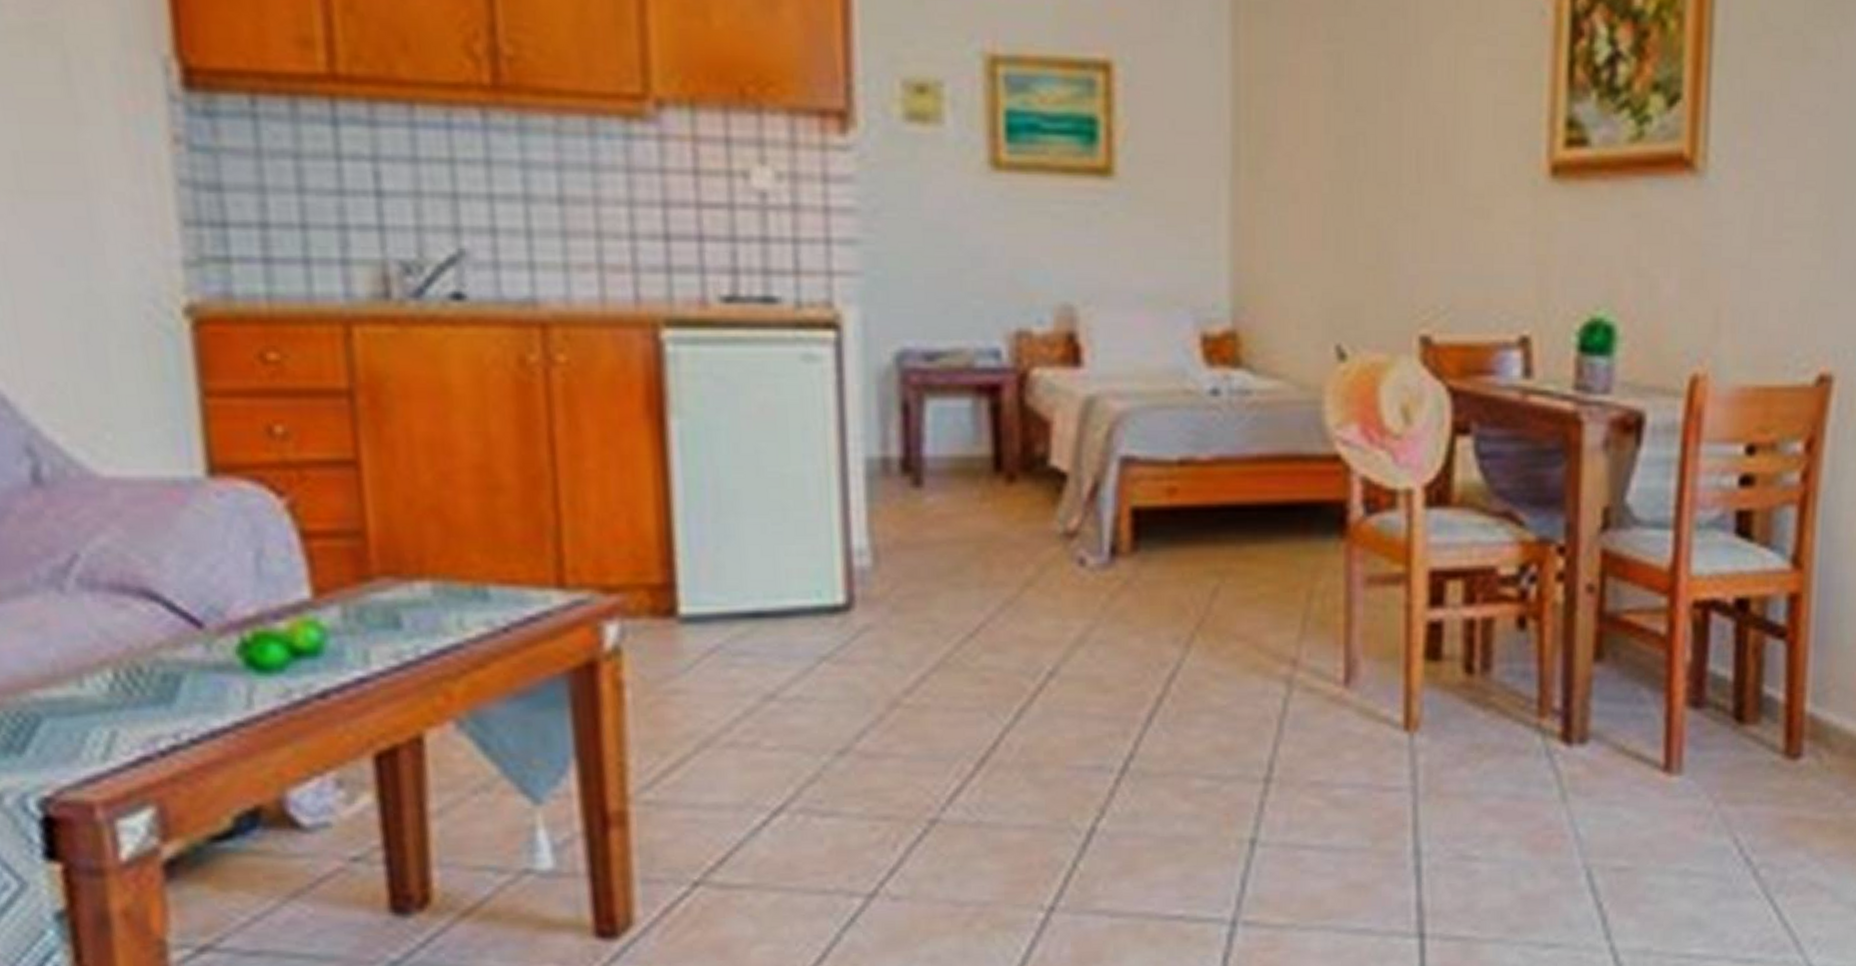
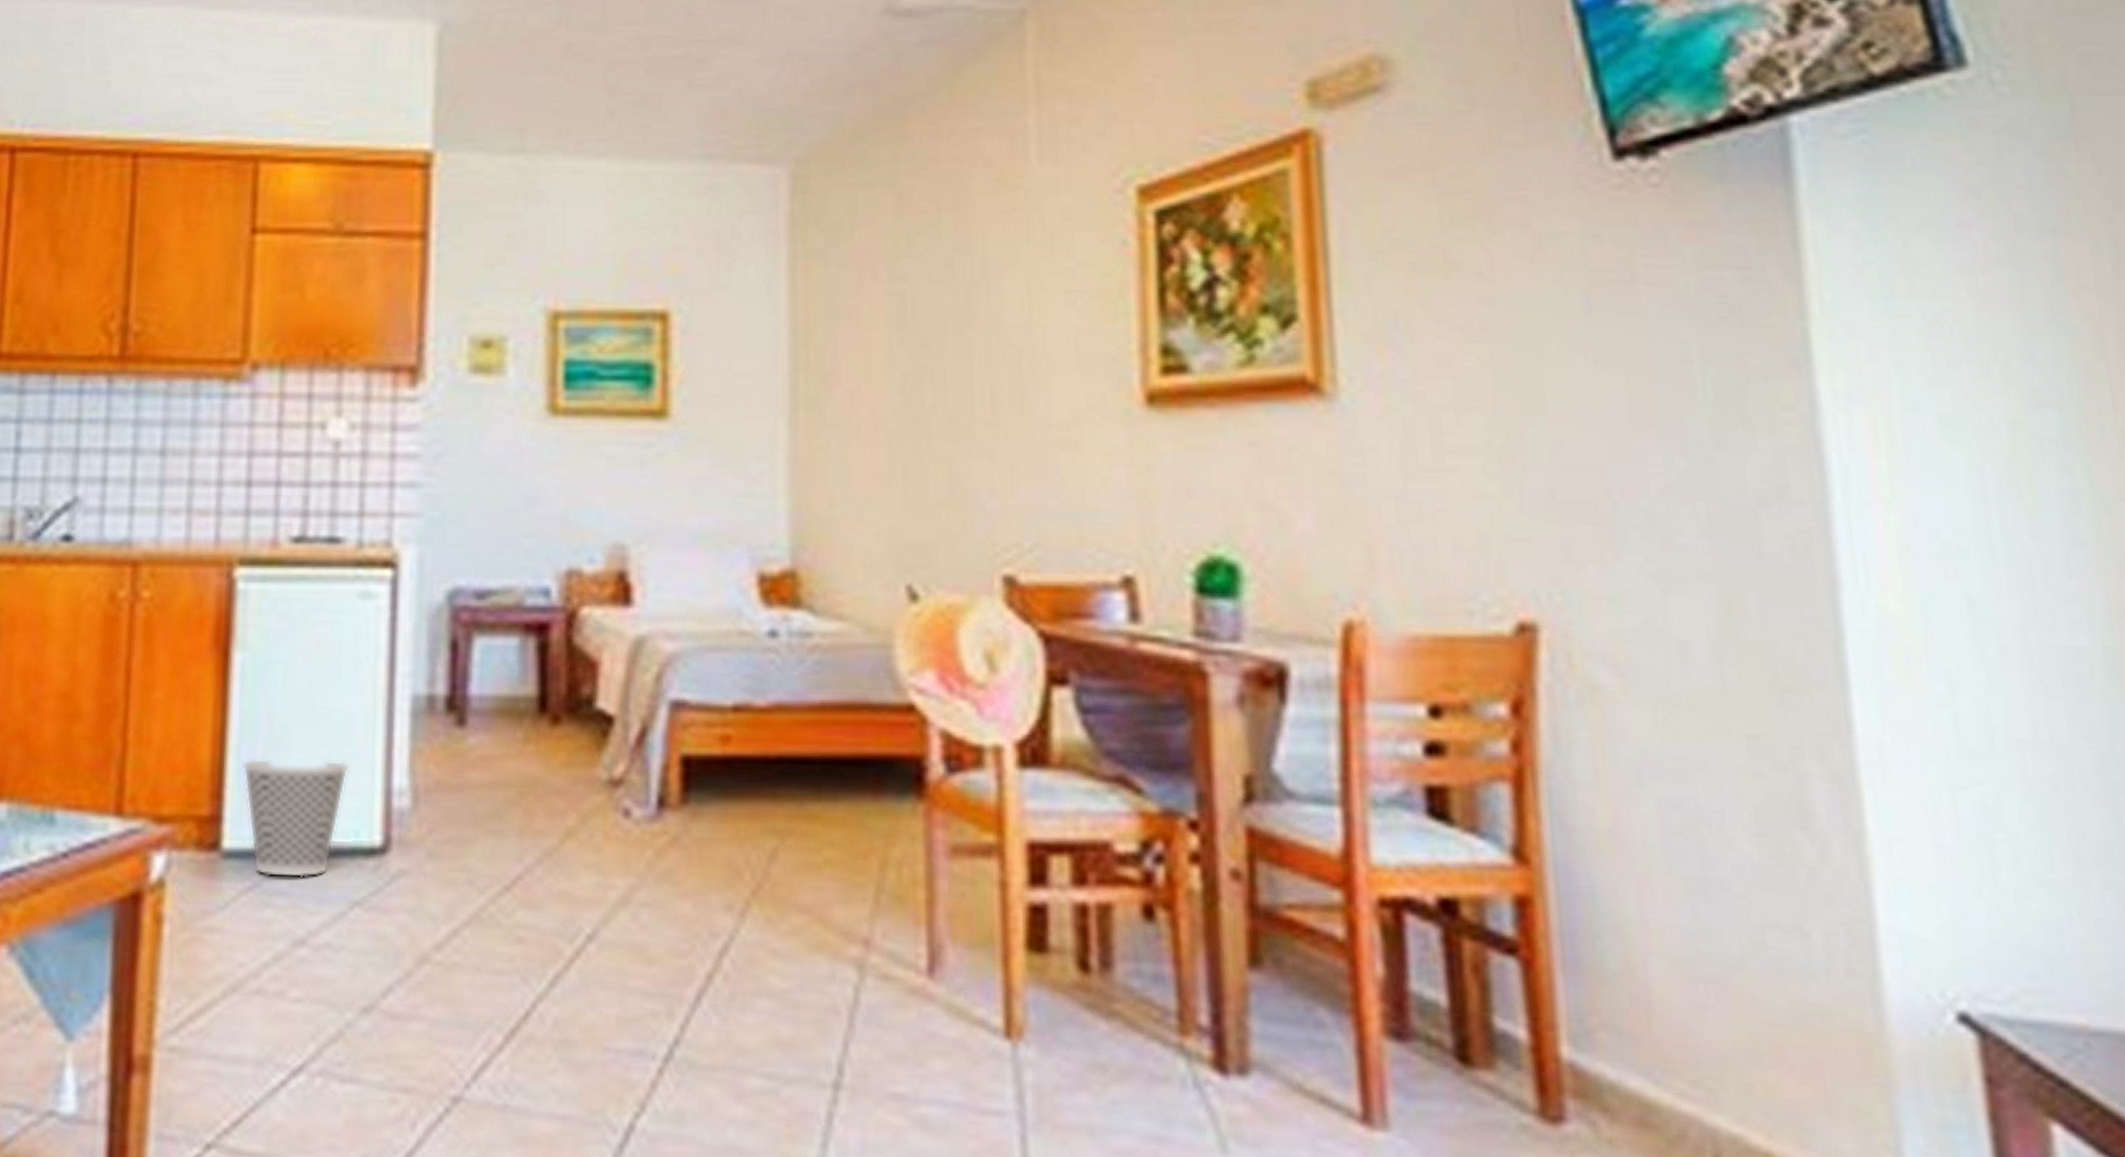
wastebasket: none [690,524,807,639] -> present [241,758,350,879]

